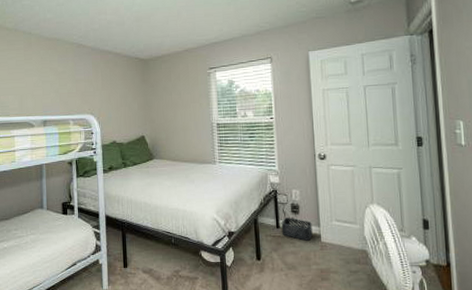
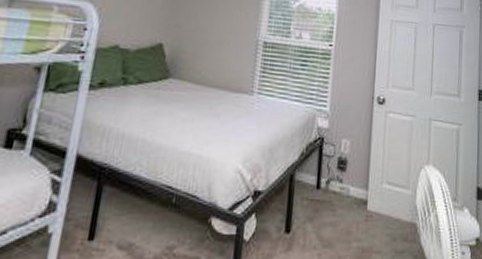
storage bin: present [281,218,313,241] -> none [322,175,359,208]

